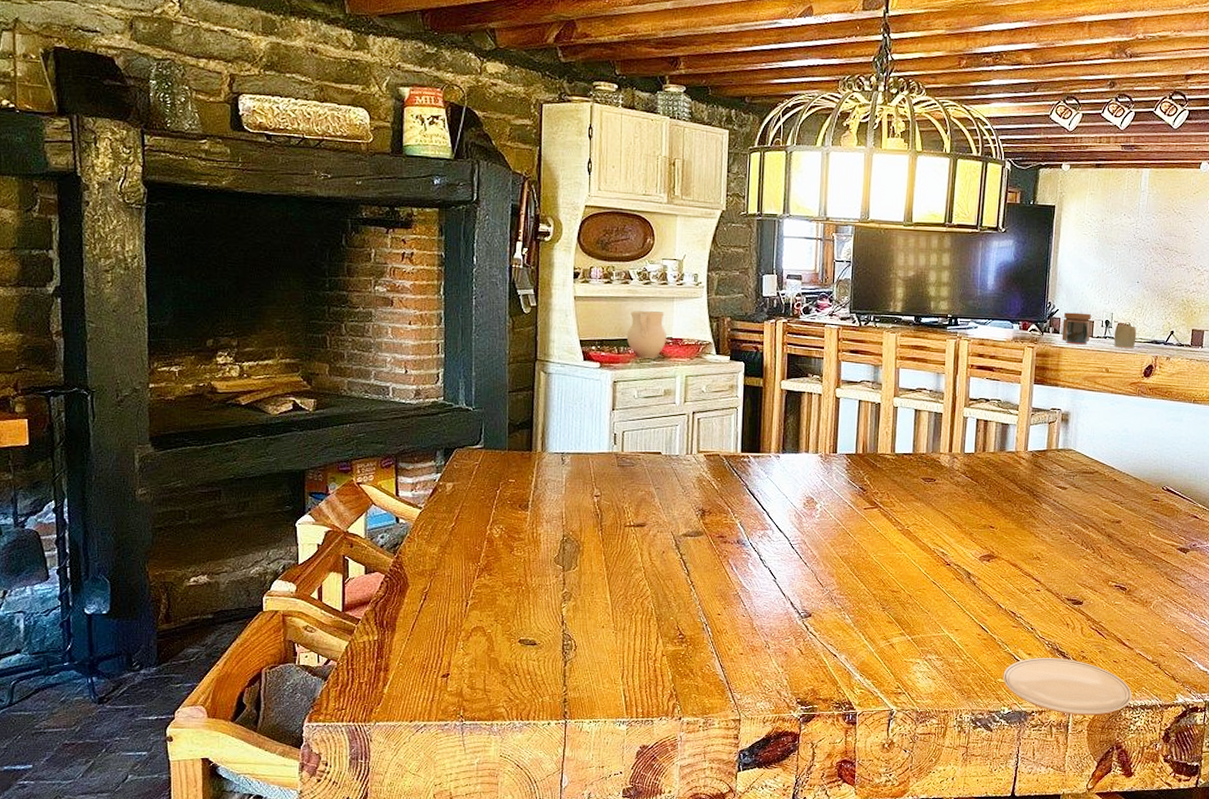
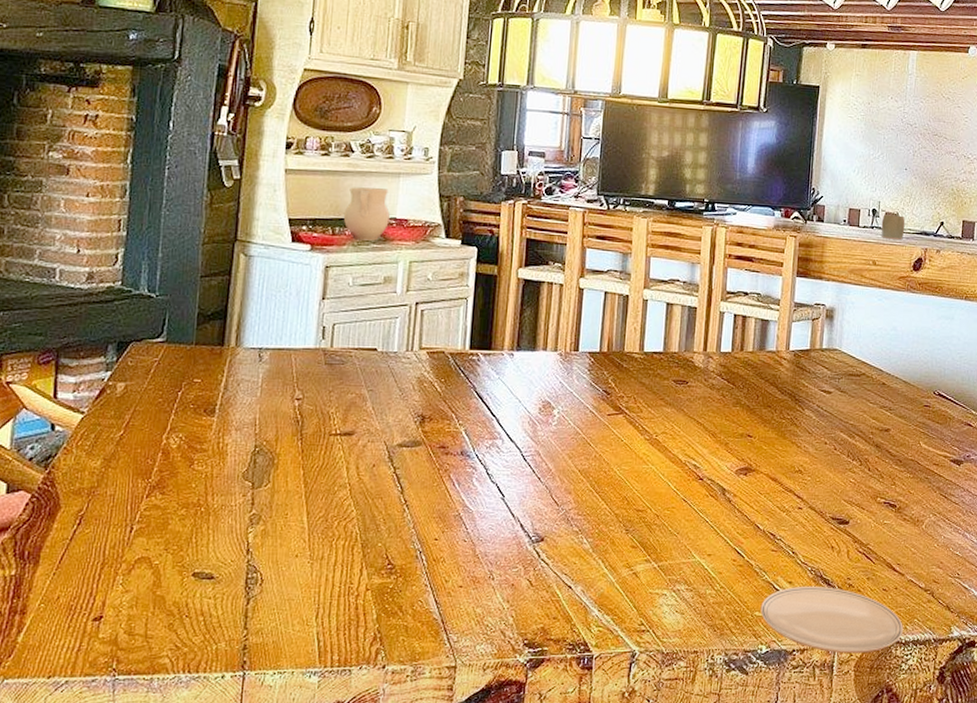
jar: present [1061,312,1092,343] -> none [826,199,858,233]
mug: present [1065,319,1089,345] -> none [830,207,855,235]

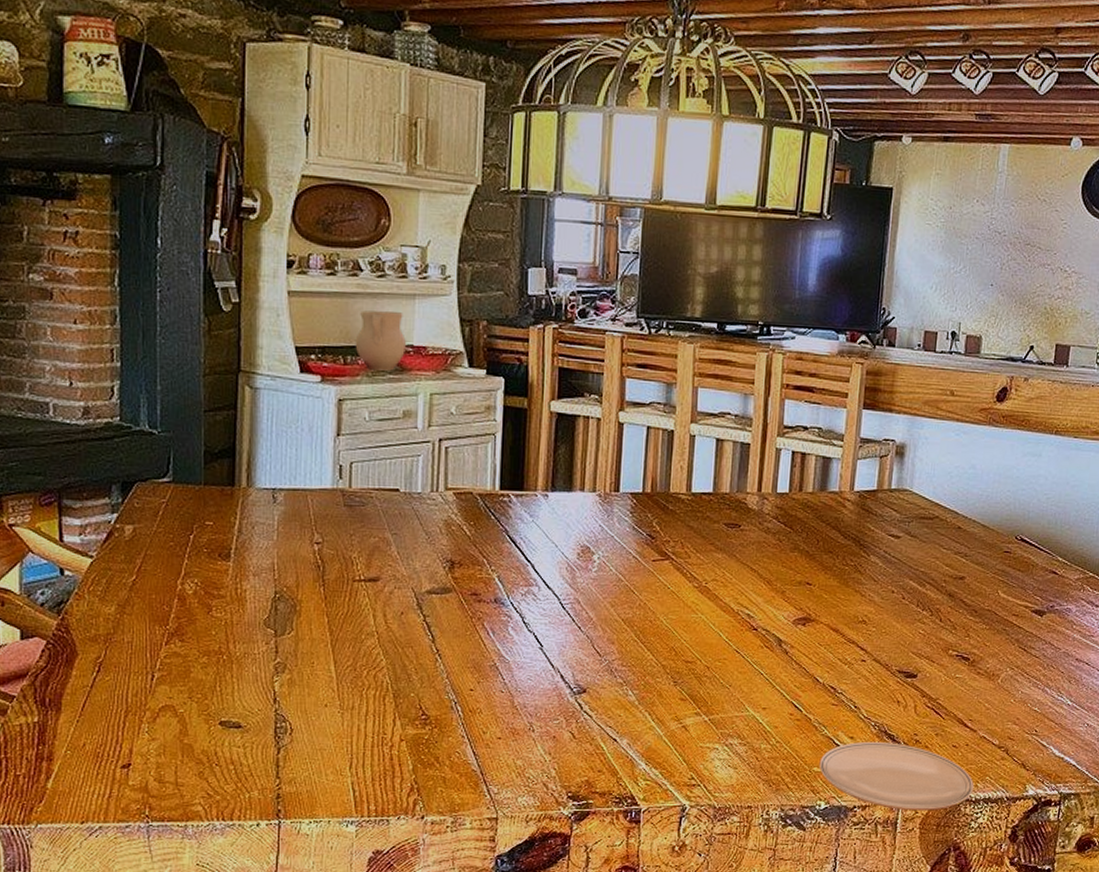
mug: present [881,214,906,240] -> none [961,337,989,366]

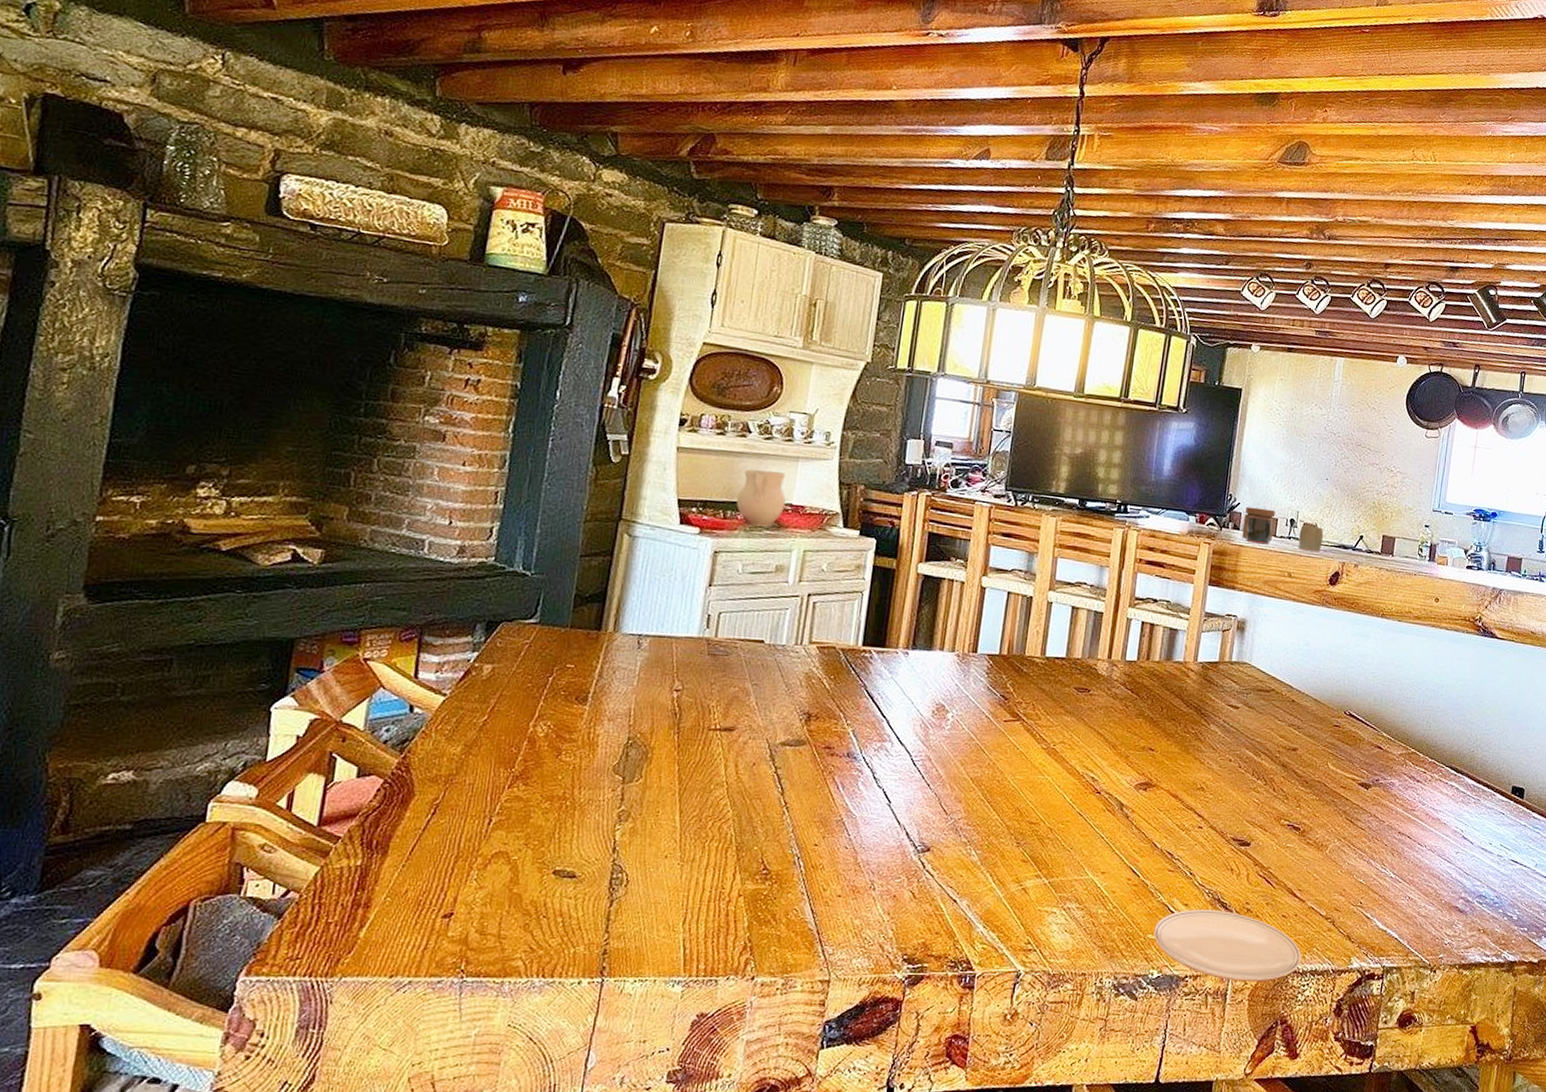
jar: none [897,320,935,359] -> present [1241,506,1276,543]
mug: none [902,330,932,362] -> present [1246,515,1273,545]
mug: none [961,337,989,366] -> present [1298,525,1324,552]

